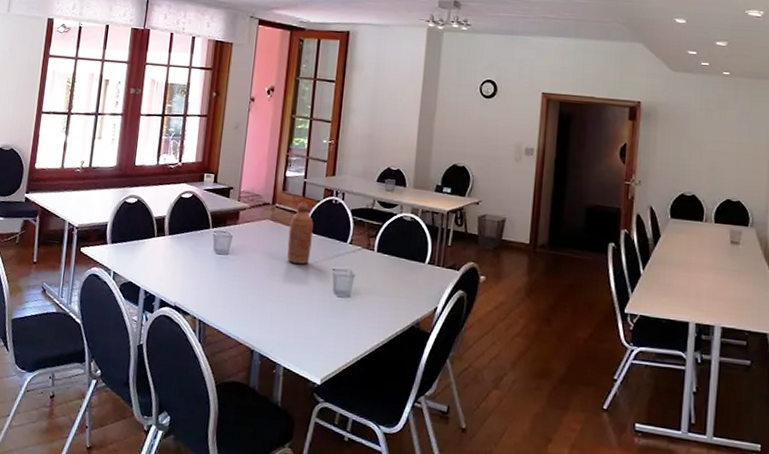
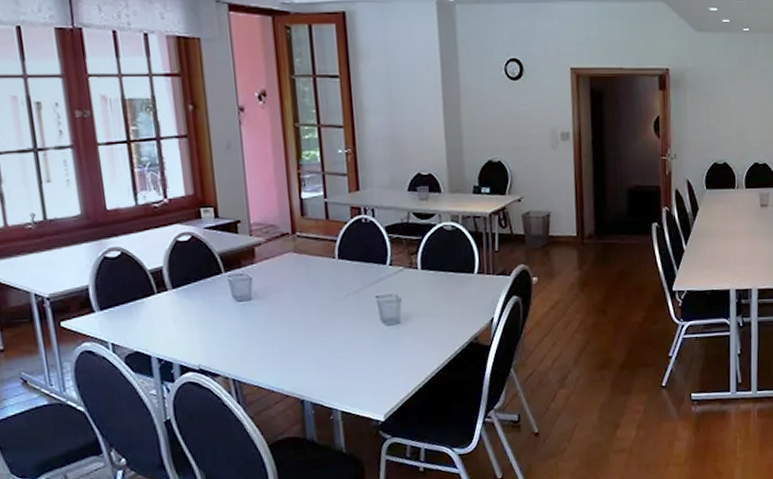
bottle: present [287,201,314,264] -> none [316,225,348,297]

